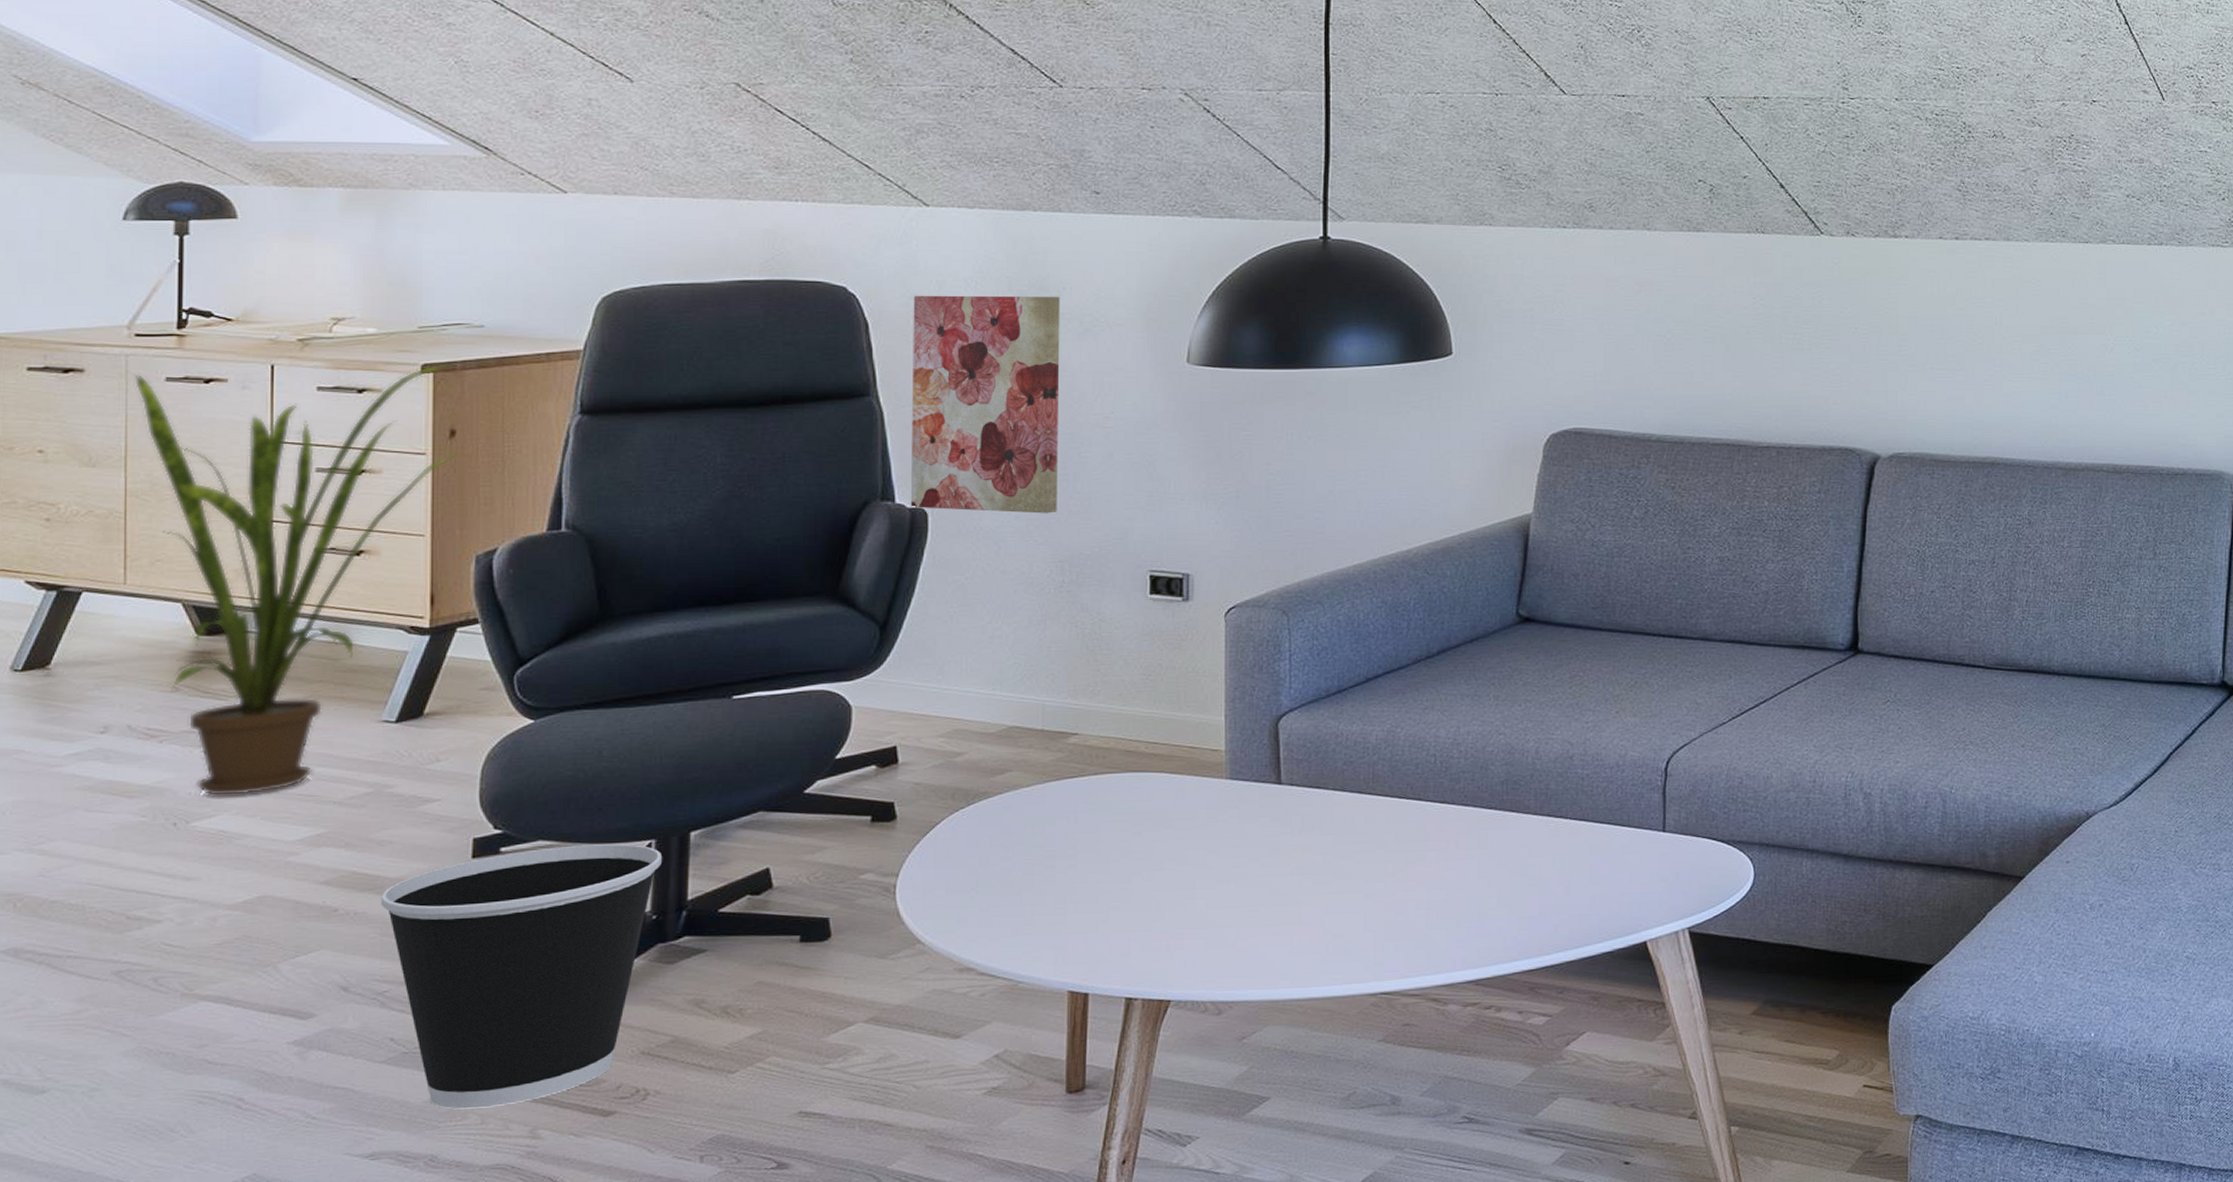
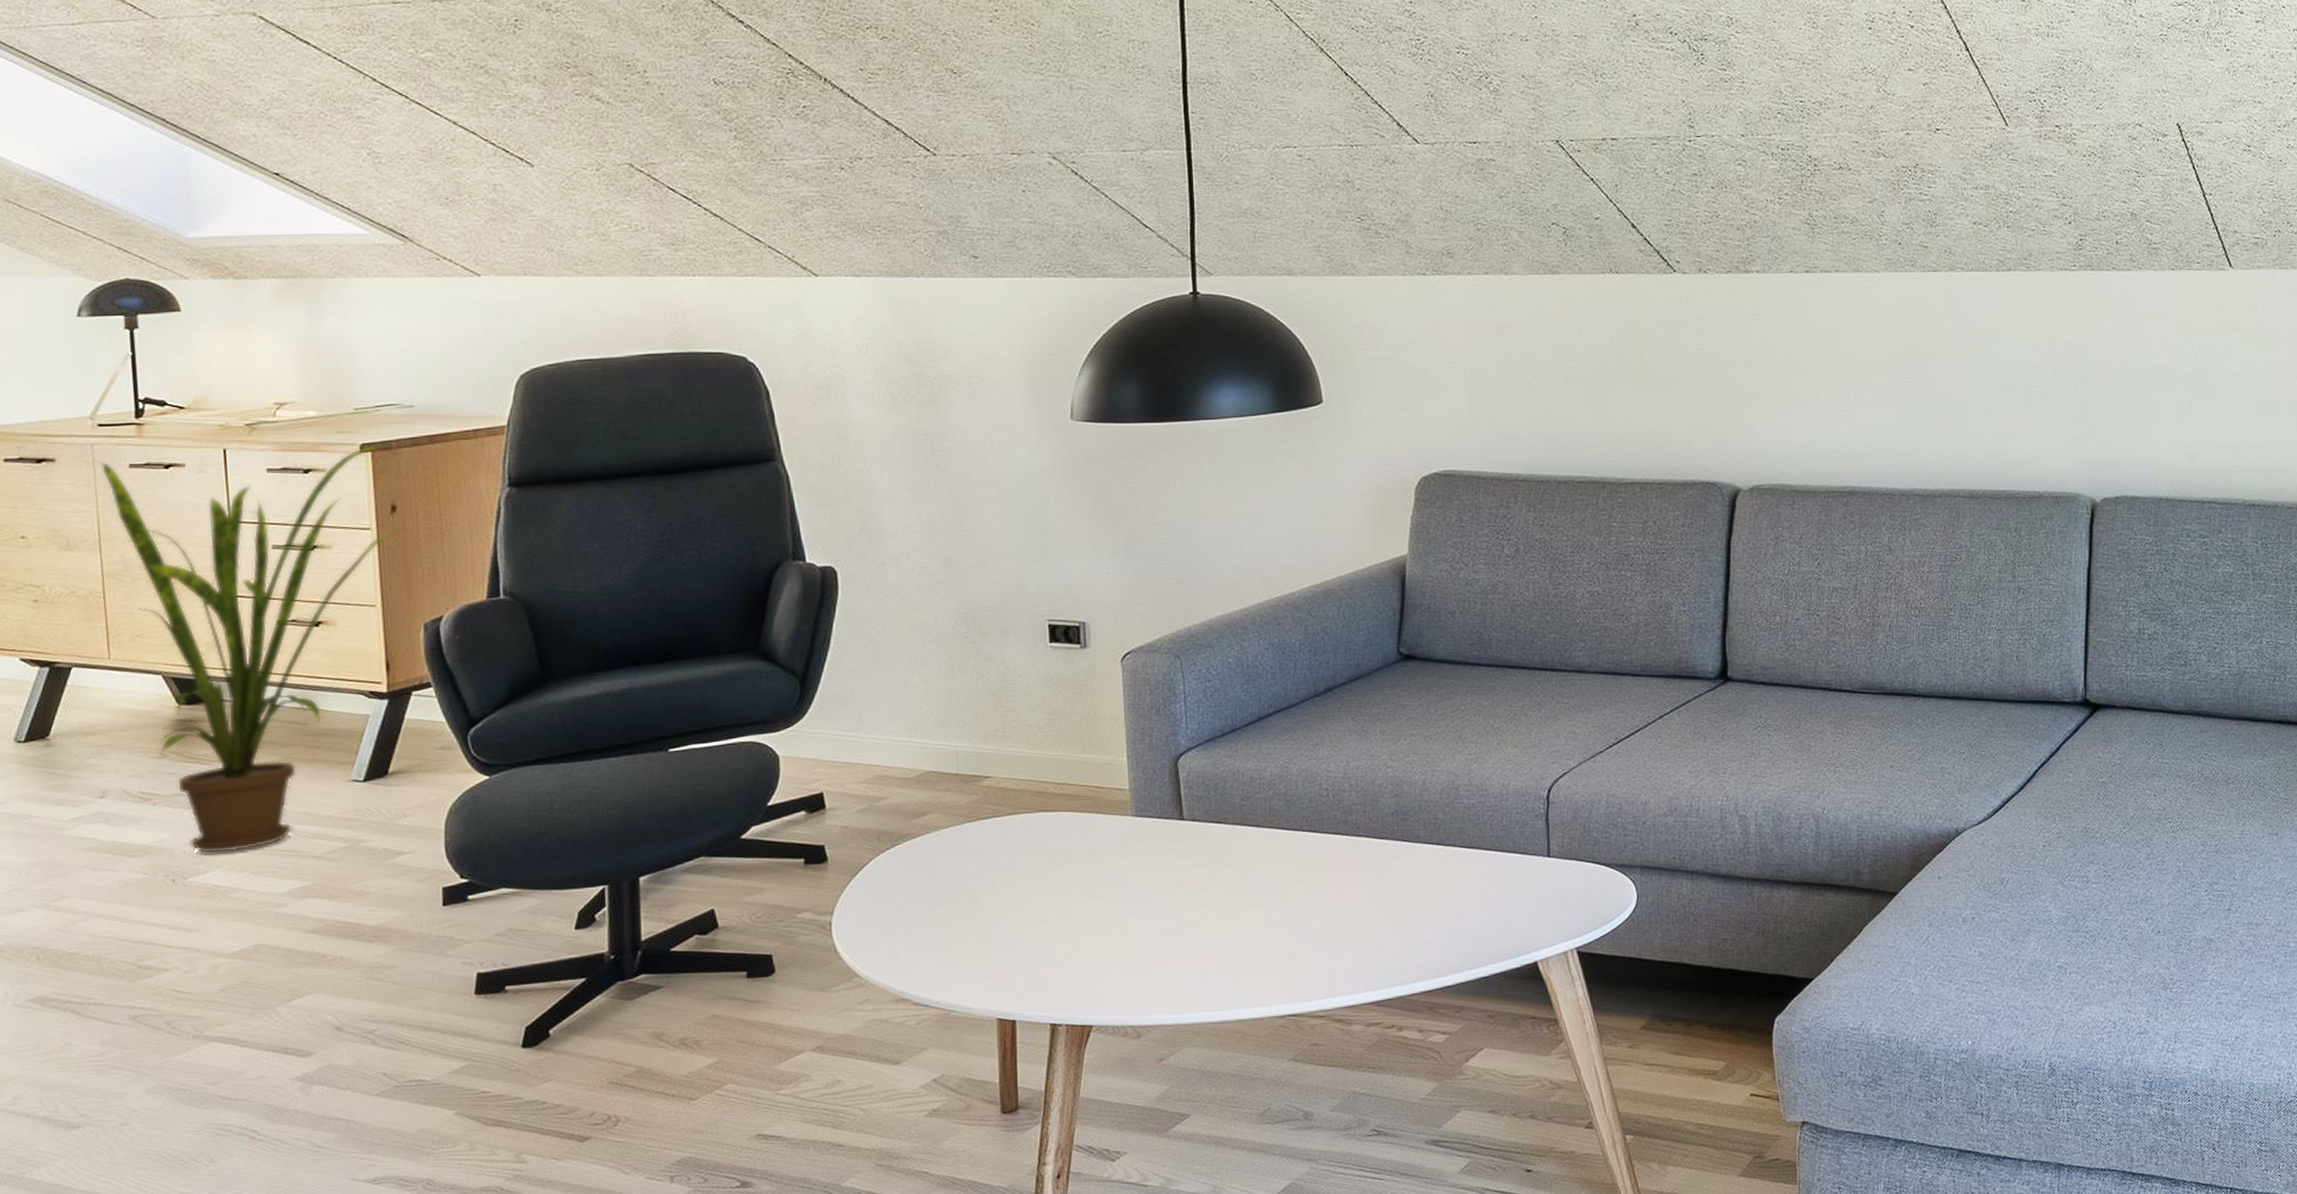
wastebasket: present [380,844,662,1109] -> none [363,889,615,1137]
wall art: present [910,295,1061,514] -> none [809,359,958,569]

